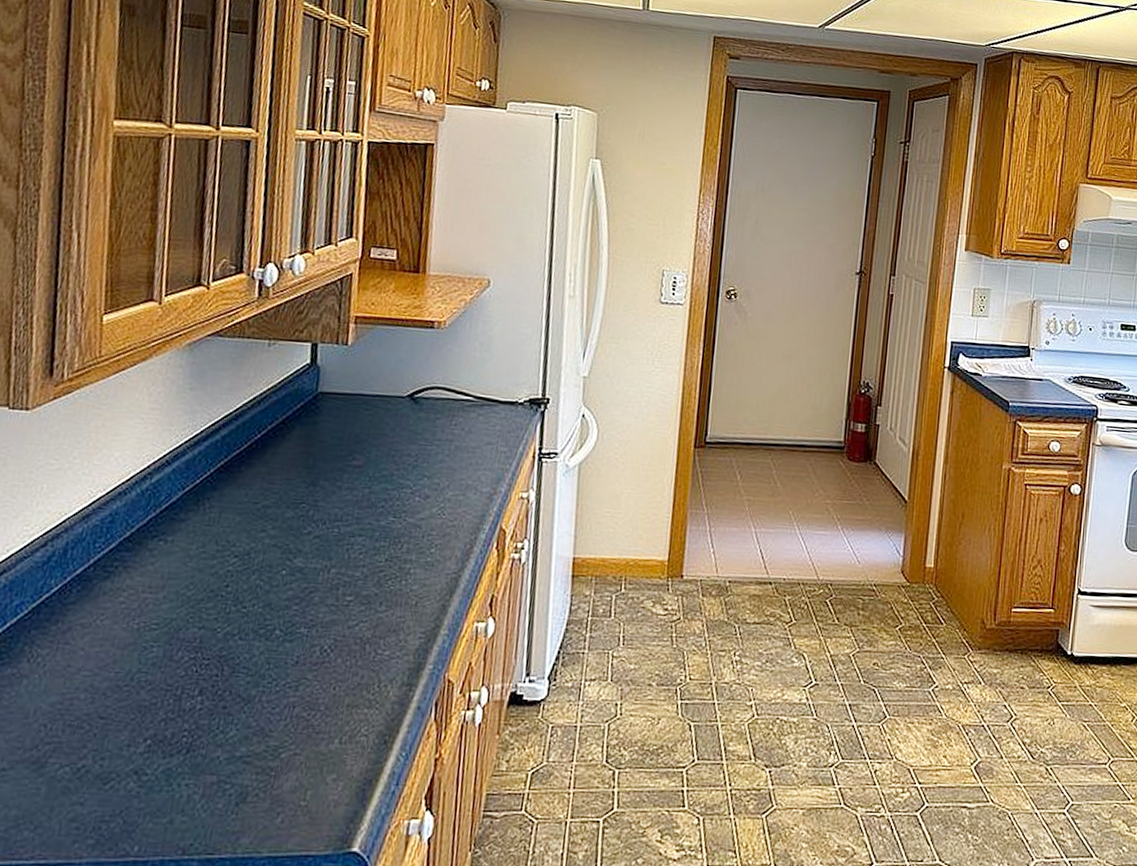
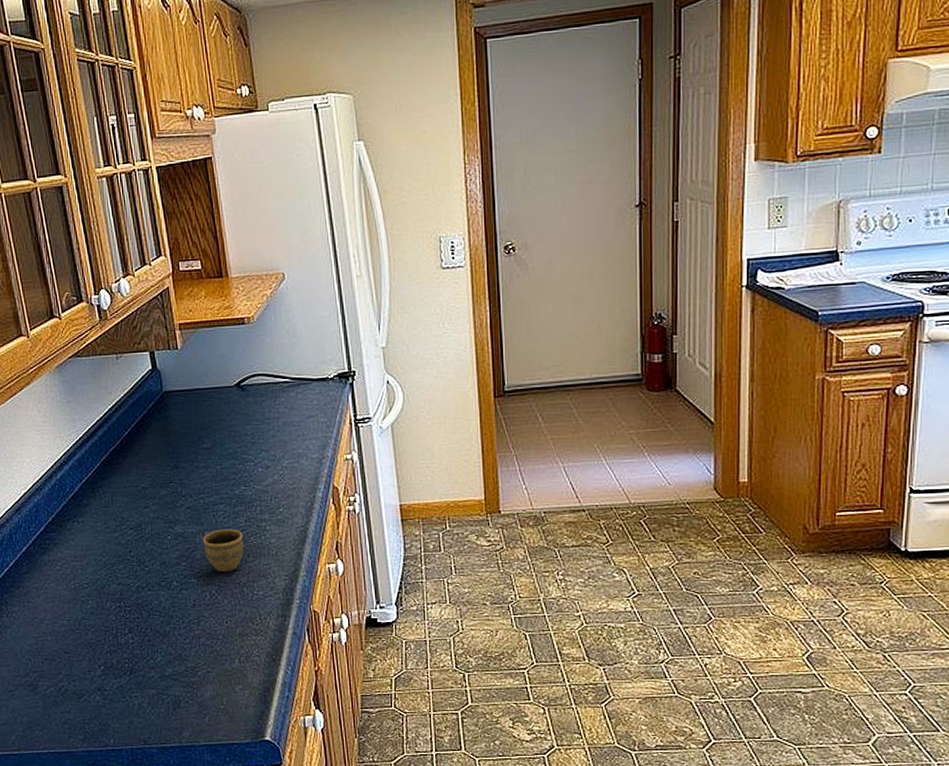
cup: none [325,567,379,623] -> present [202,529,245,573]

